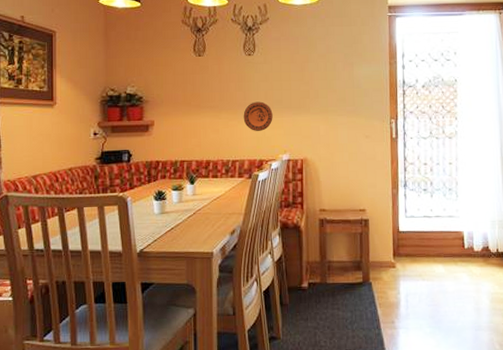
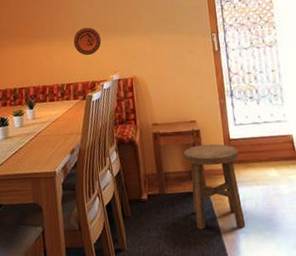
stool: none [349,234,407,323] -> present [183,144,246,230]

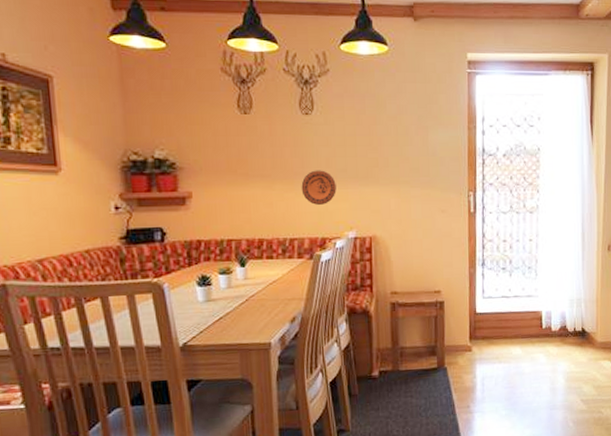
stool: present [183,144,246,230] -> none [423,317,484,409]

